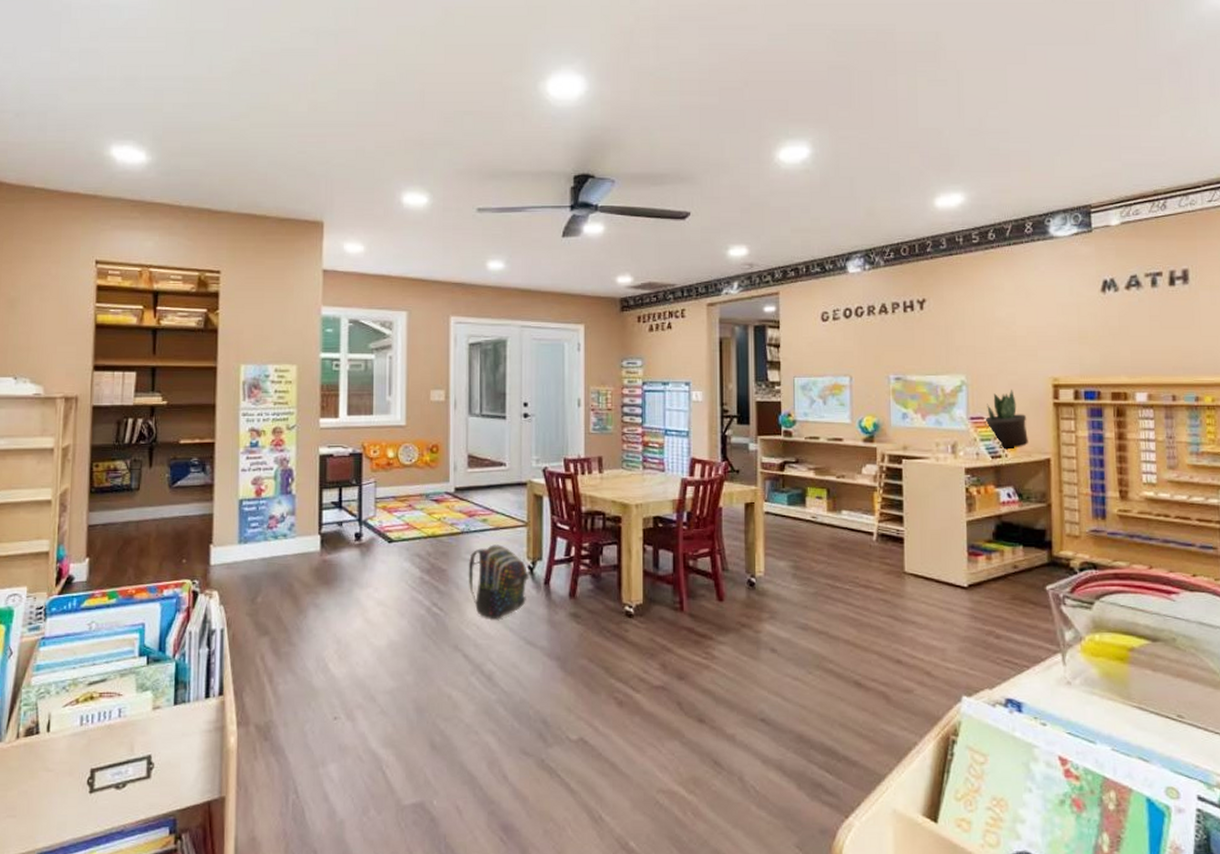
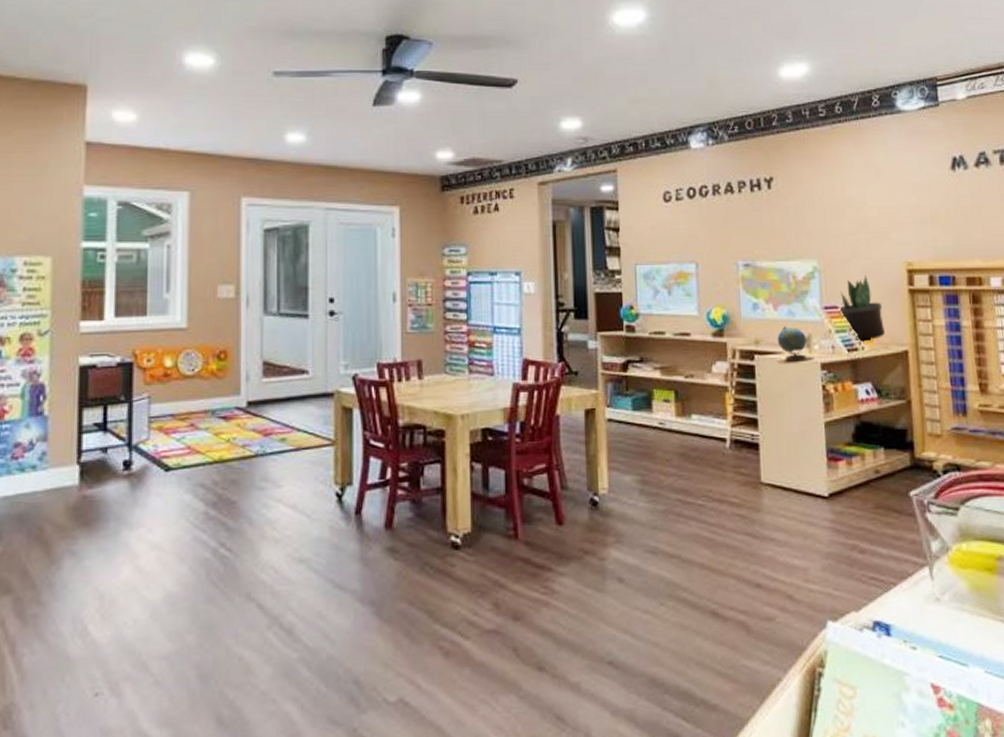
backpack: present [468,544,529,618] -> none [263,468,337,559]
globe: none [923,434,960,467] -> present [777,326,816,363]

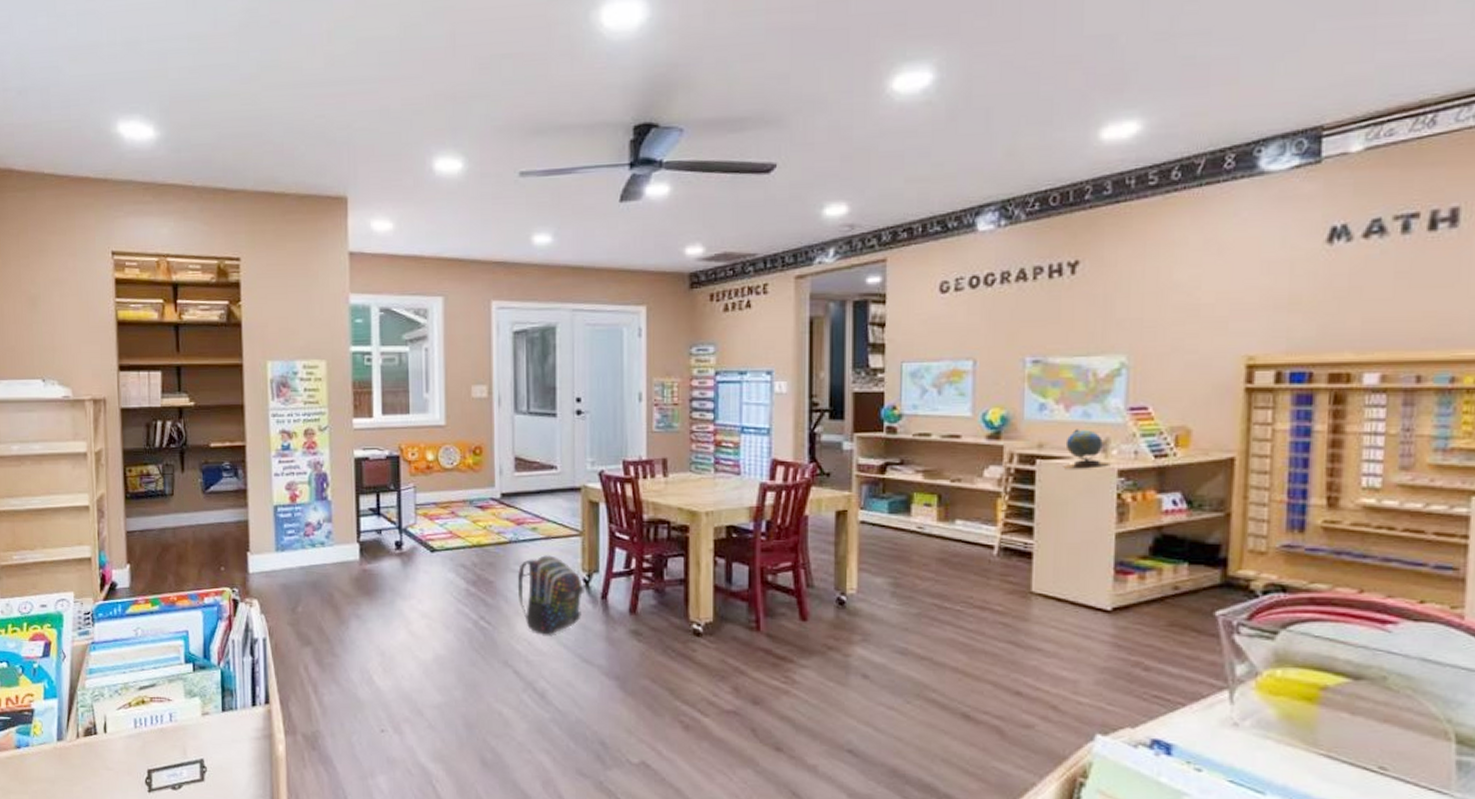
backpack: none [263,468,337,559] -> present [517,555,584,634]
planter: present [838,276,885,340] -> none [1147,372,1206,445]

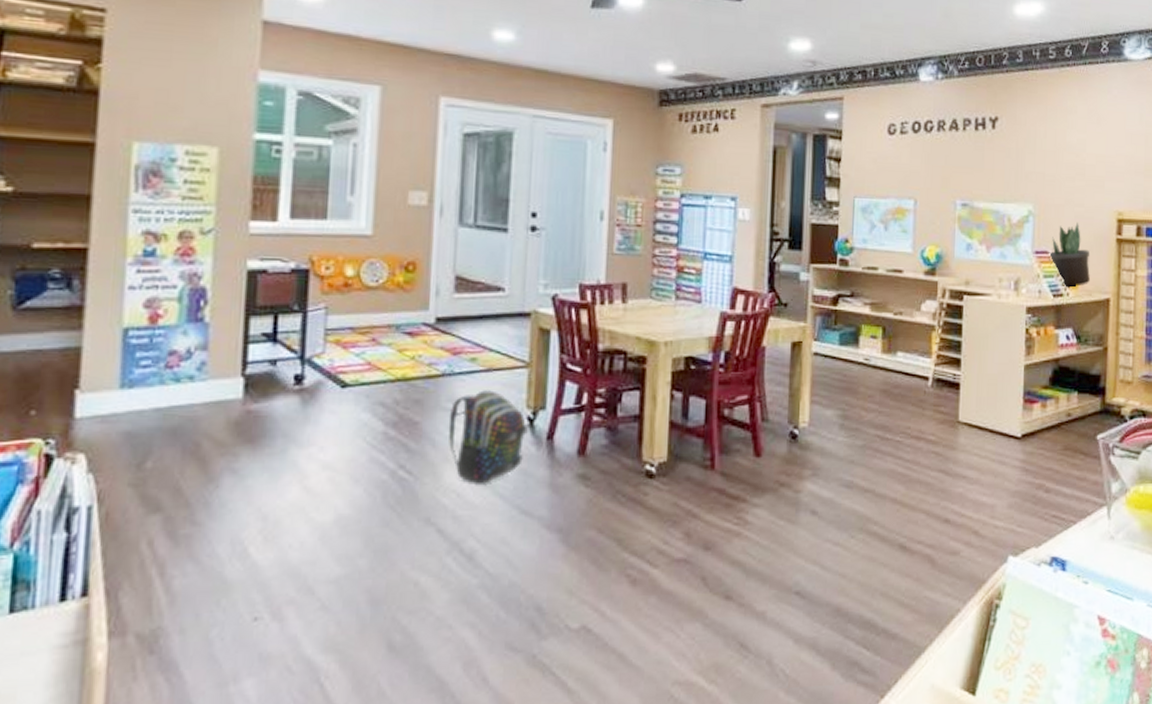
globe: present [1063,429,1112,469] -> none [984,268,1022,306]
planter: none [1147,372,1206,445] -> present [1048,223,1090,287]

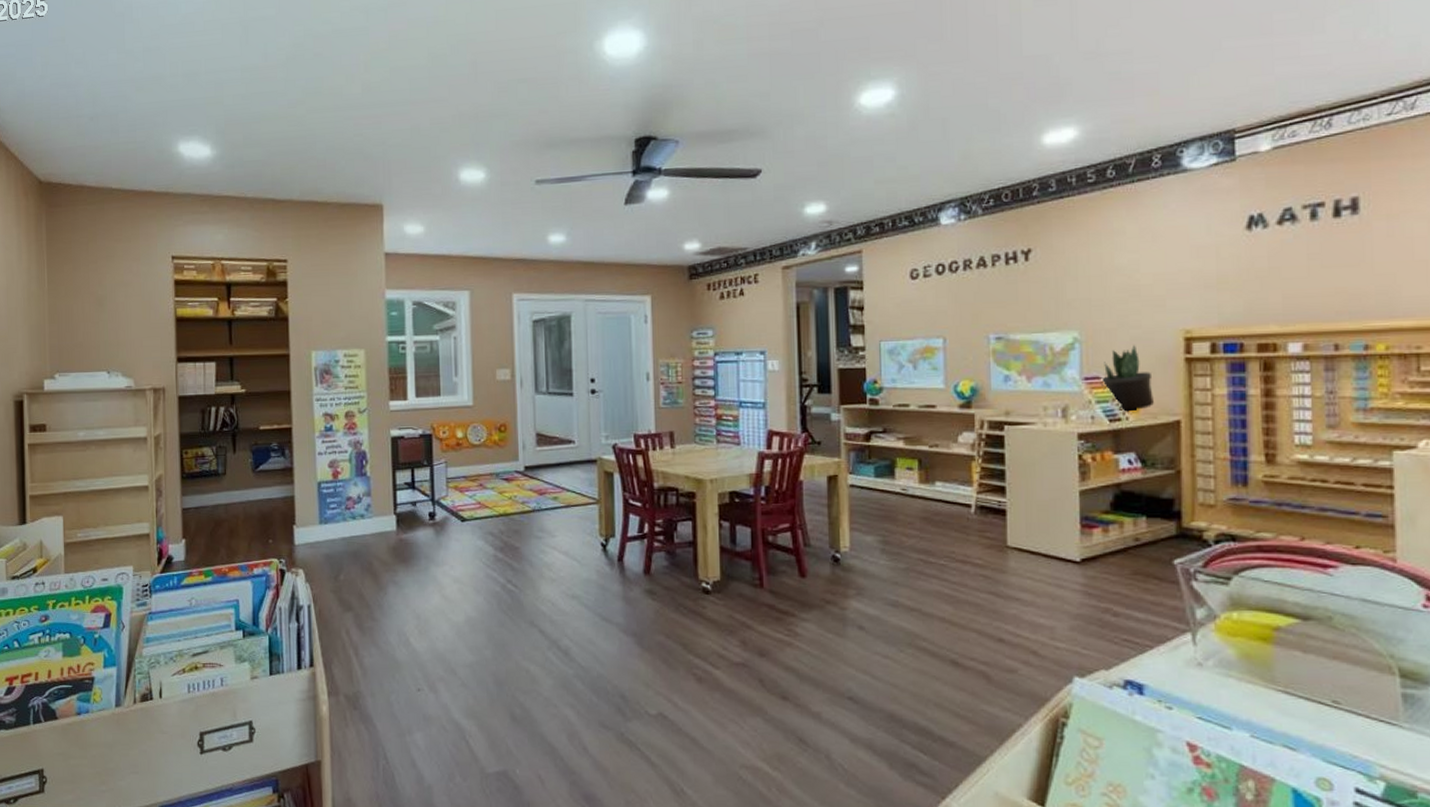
backpack: present [448,390,528,483] -> none [540,522,602,595]

